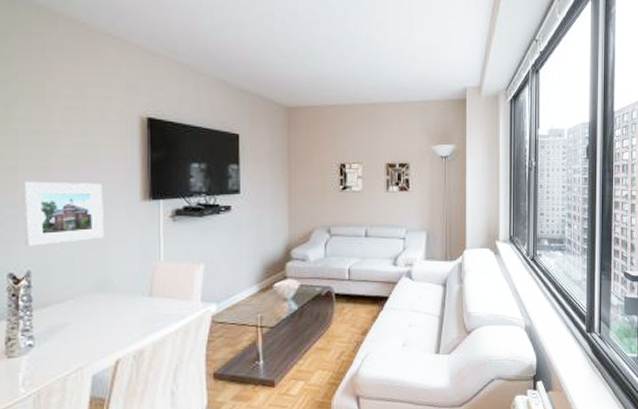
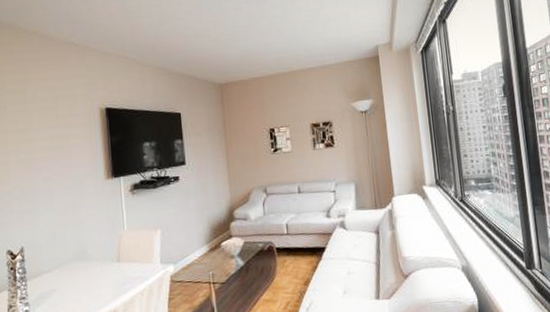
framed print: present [23,181,104,246] -> none [14,168,78,227]

